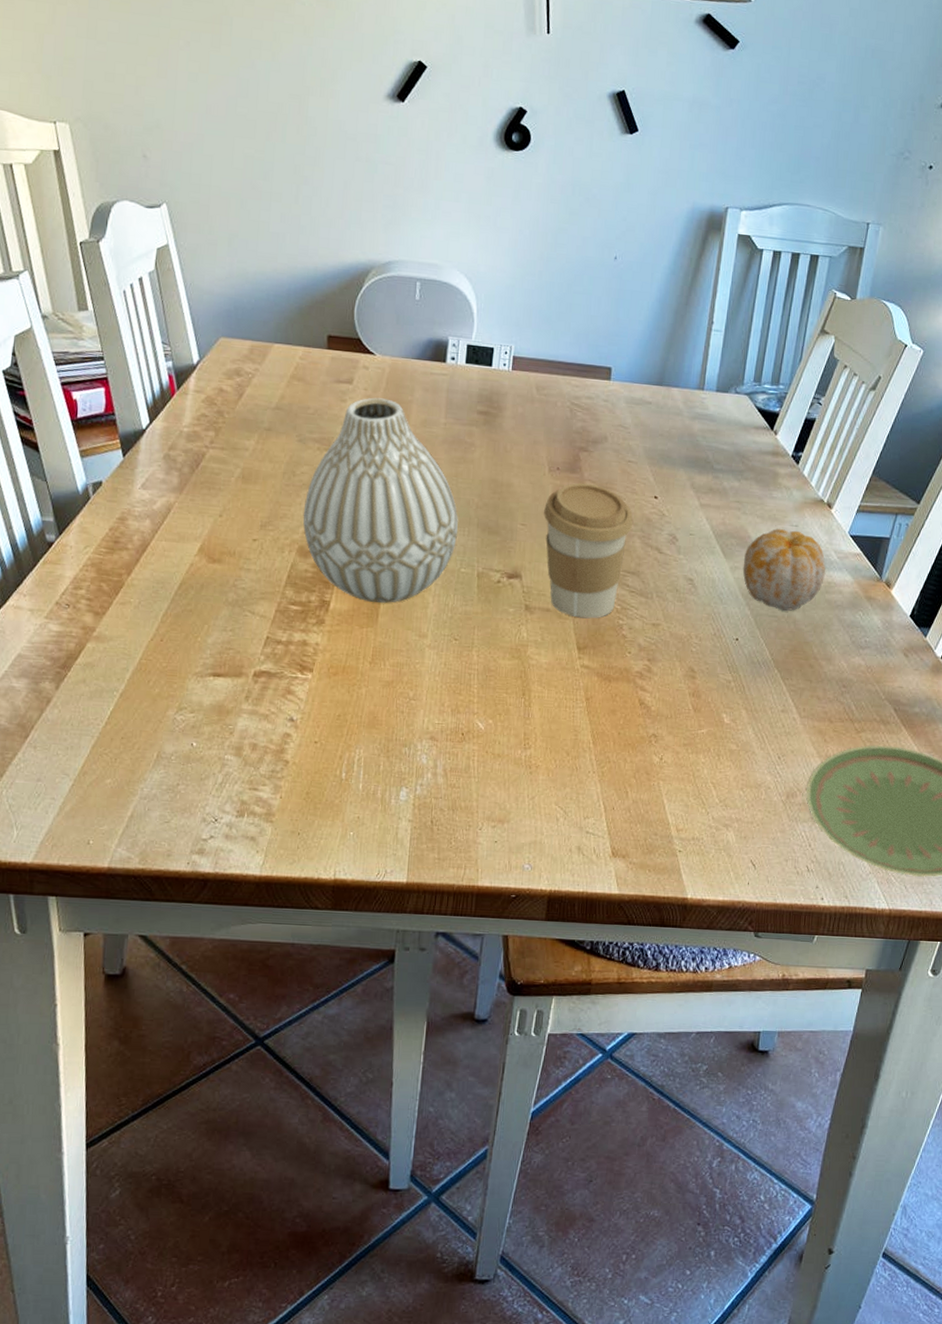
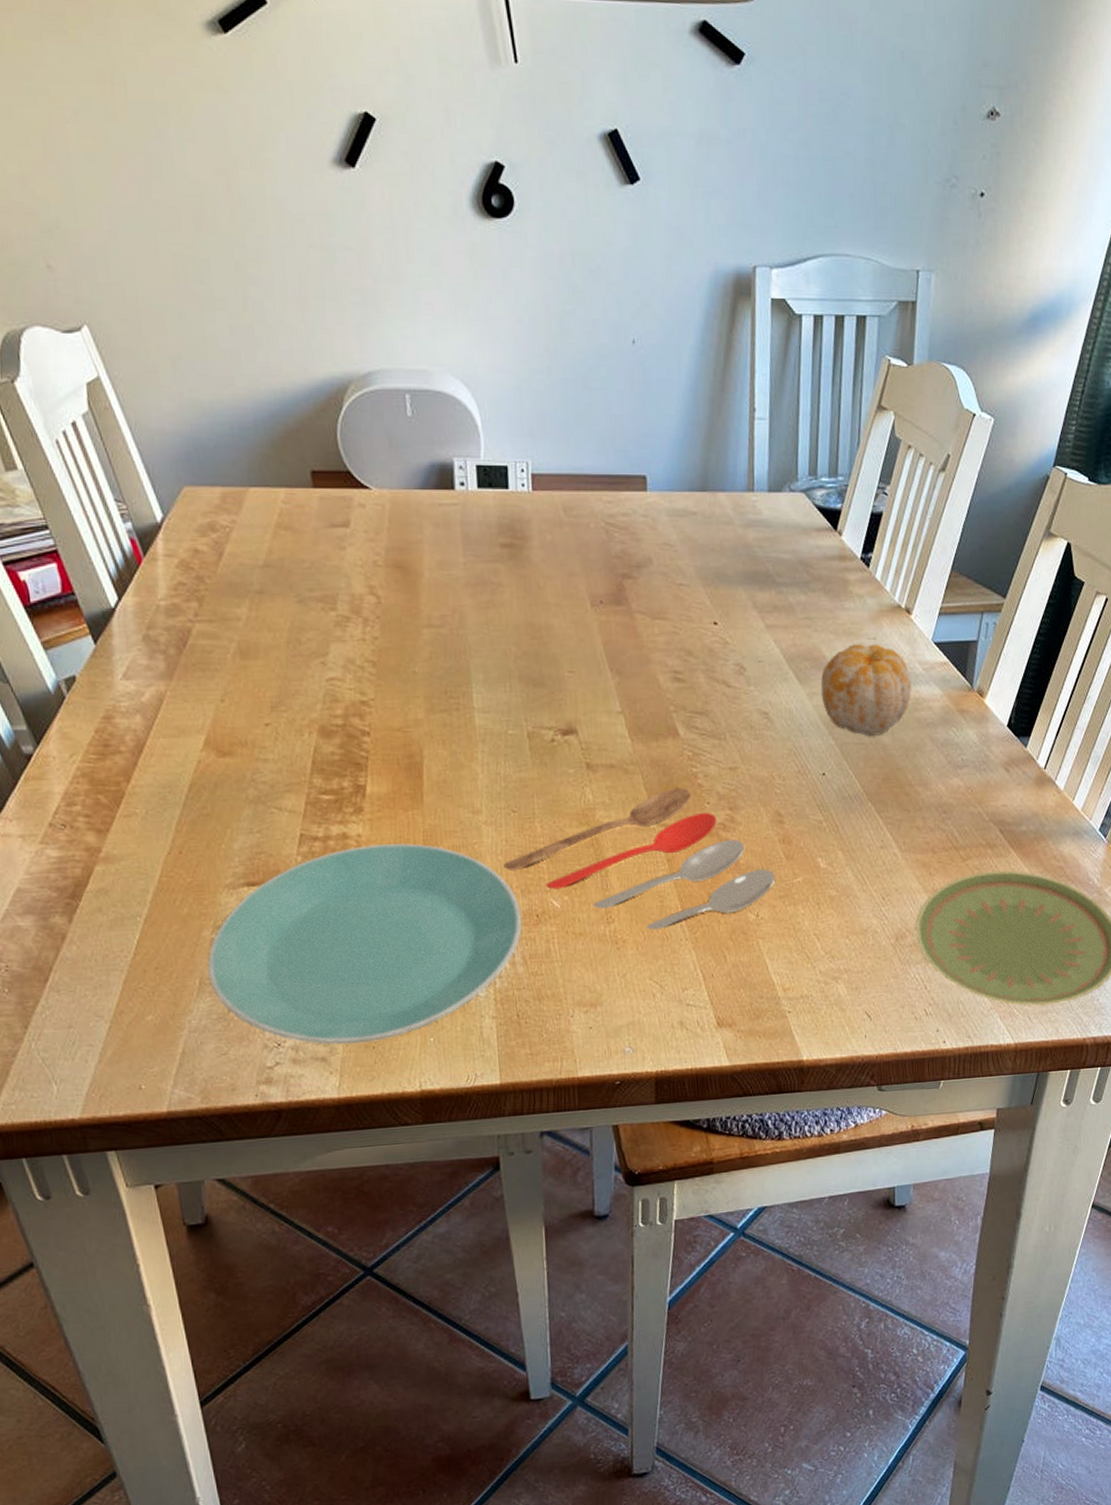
plate: none [165,653,449,829] -> present [207,843,522,1045]
vase: present [302,397,458,603] -> none [317,540,499,780]
cooking utensil: none [439,635,682,761] -> present [503,787,775,931]
coffee cup: present [544,482,633,619] -> none [592,615,694,771]

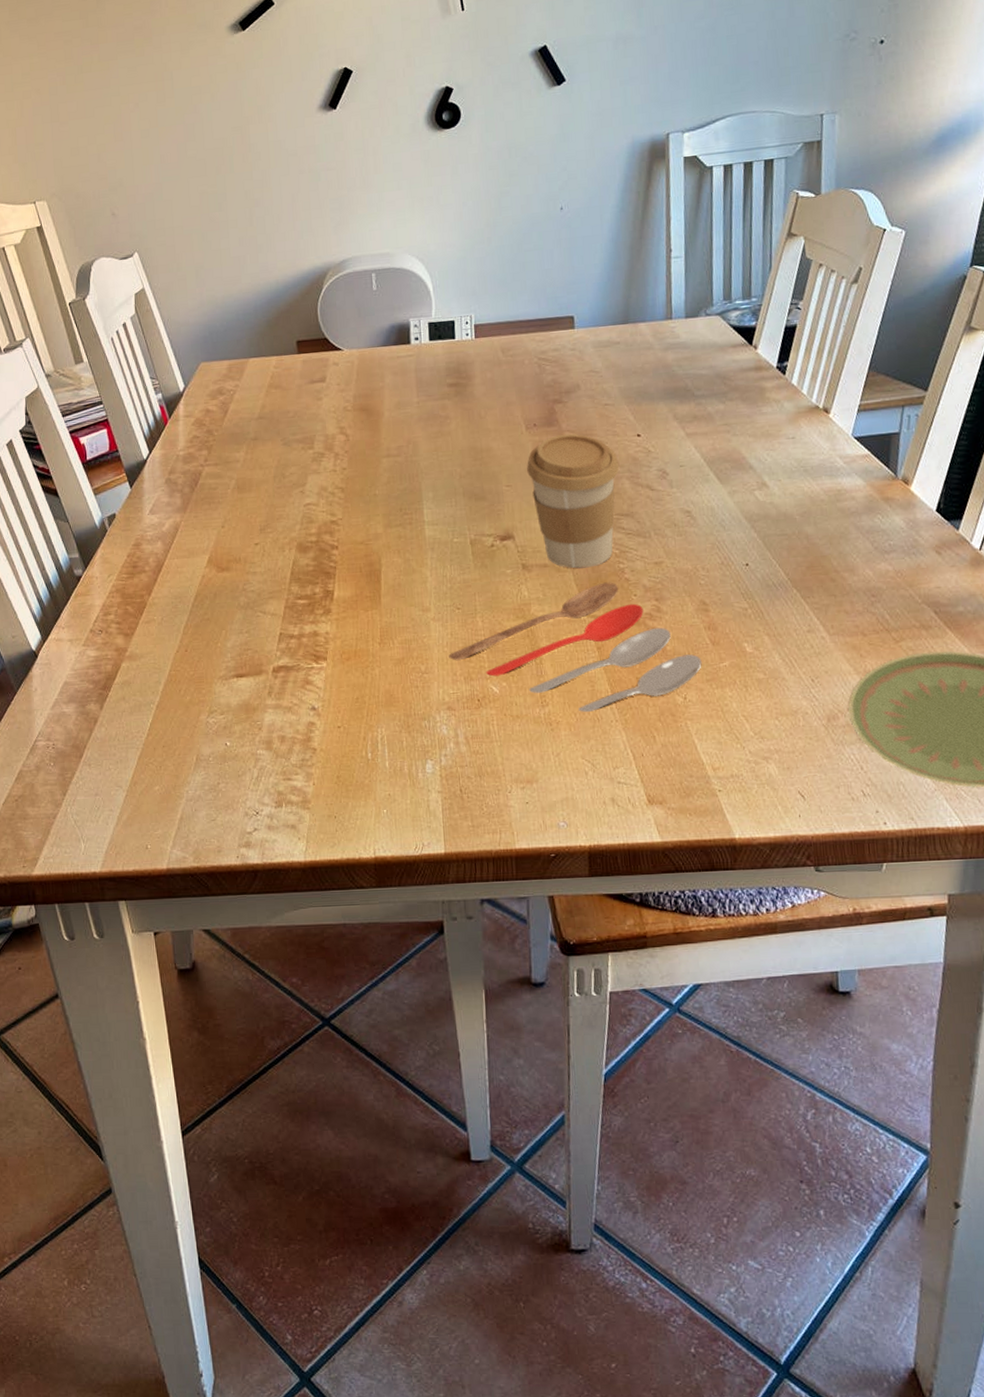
plate: present [207,843,522,1045] -> none [203,638,465,814]
coffee cup: none [592,615,694,771] -> present [527,433,620,569]
fruit: present [821,644,912,737] -> none [741,442,834,528]

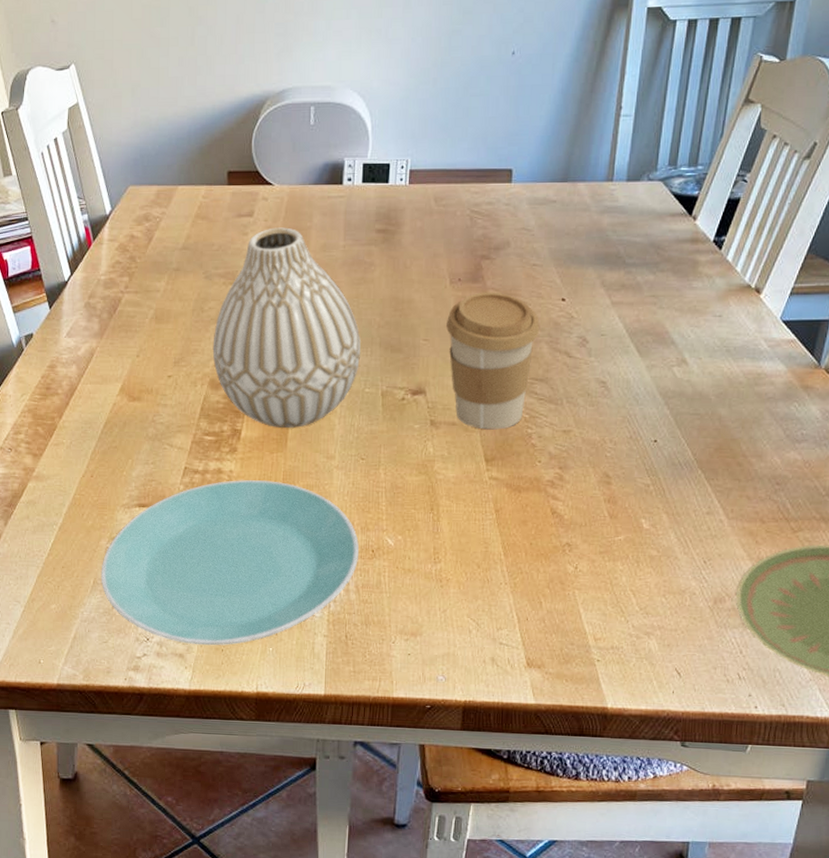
plate: none [203,638,465,814] -> present [101,480,359,646]
vase: none [297,389,445,585] -> present [212,227,361,428]
cooking utensil: present [448,582,702,713] -> none [348,446,597,573]

